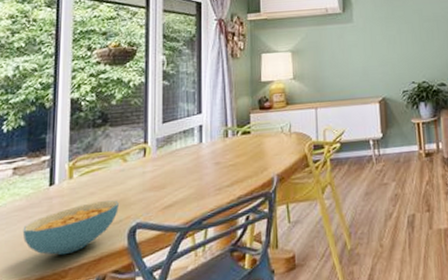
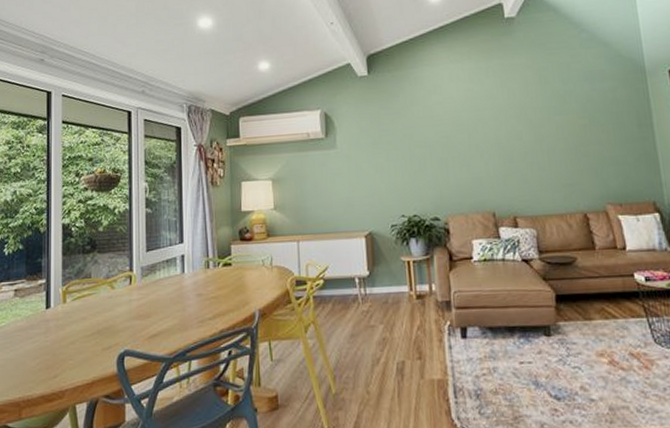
cereal bowl: present [22,200,119,256] -> none [24,326,108,377]

